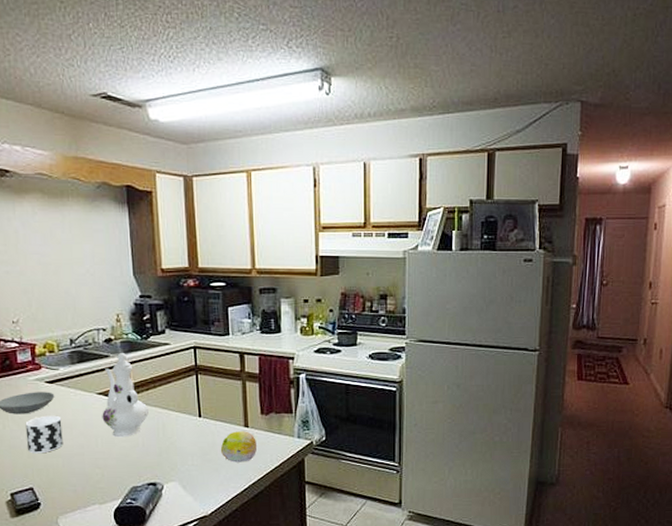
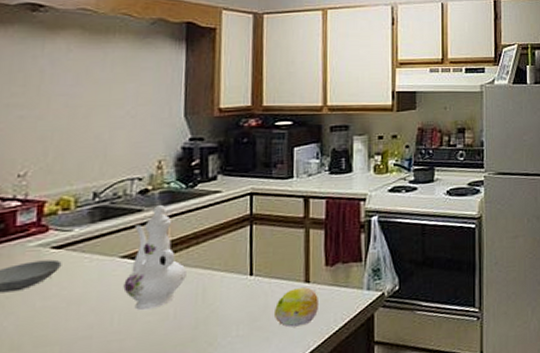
cup: present [25,415,63,454] -> none [11,289,67,344]

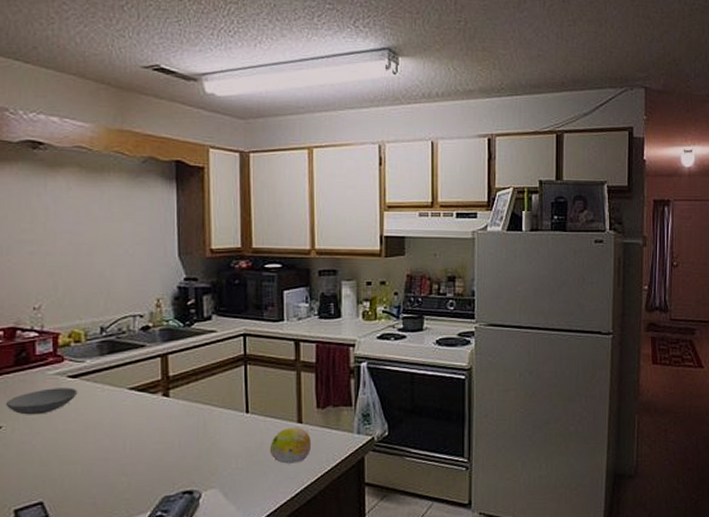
ewer: present [123,205,187,311] -> none [133,342,188,439]

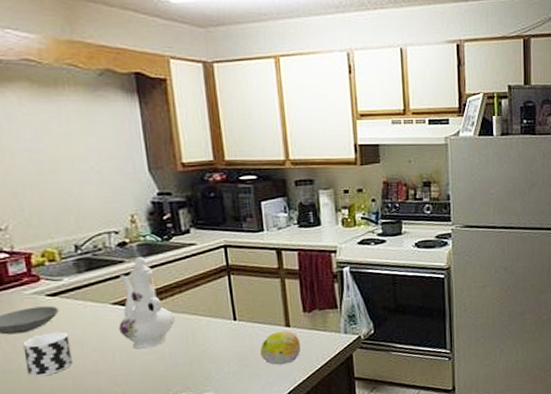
cup: none [39,415,84,461] -> present [22,331,73,377]
ewer: none [133,342,188,439] -> present [119,257,175,350]

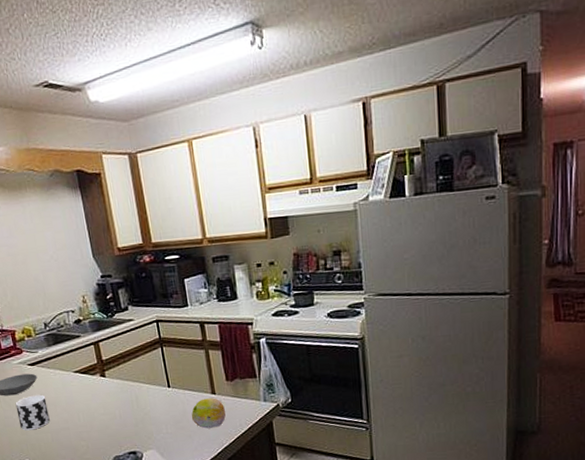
ewer: present [119,257,175,350] -> none [78,332,122,412]

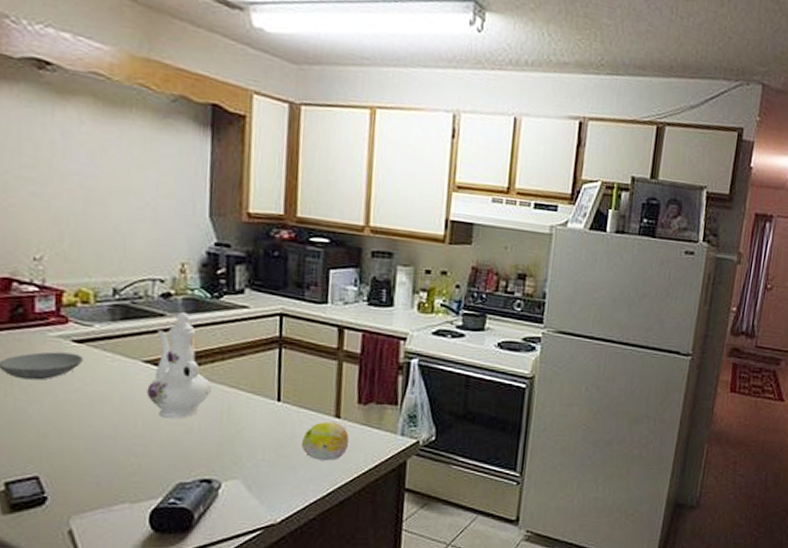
cup: present [15,394,50,431] -> none [36,384,90,433]
ewer: none [78,332,122,412] -> present [147,312,211,420]

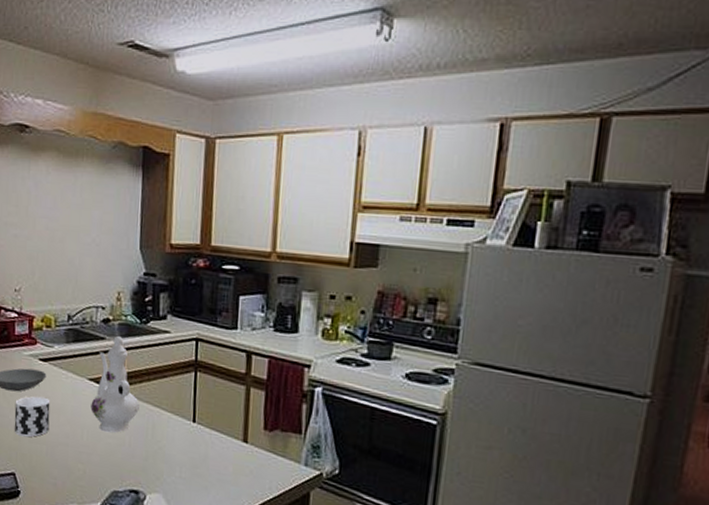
cup: none [36,384,90,433] -> present [14,396,50,438]
fruit: present [301,422,349,461] -> none [212,445,255,485]

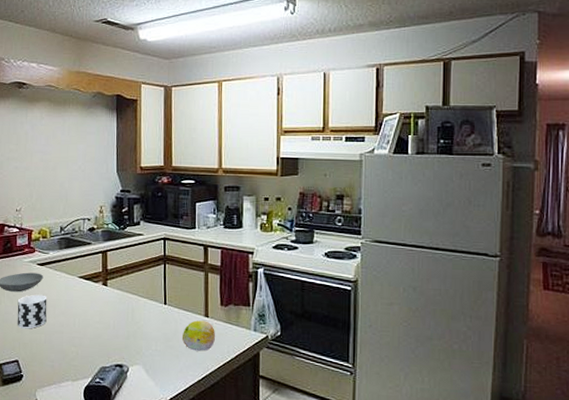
ewer: present [90,336,139,433] -> none [81,241,121,319]
fruit: none [212,445,255,485] -> present [181,320,215,352]

